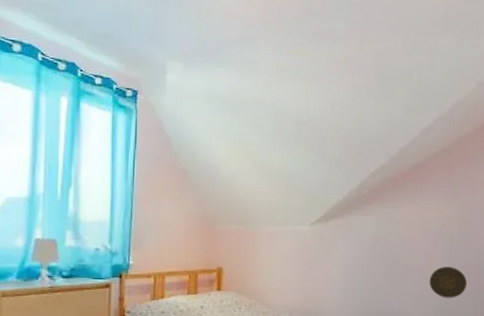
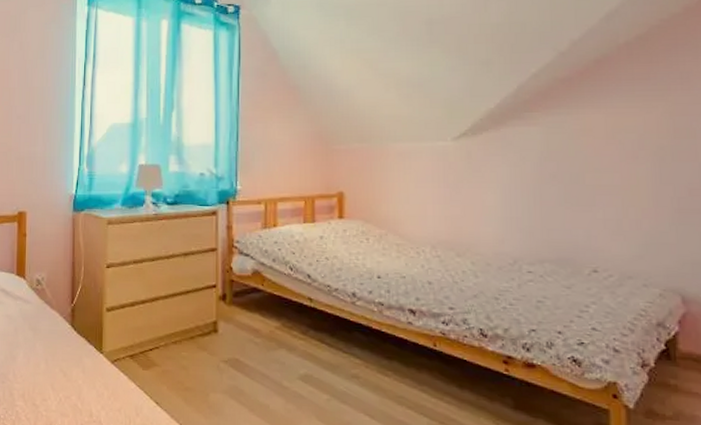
decorative plate: present [429,267,467,298] -> none [630,188,691,230]

